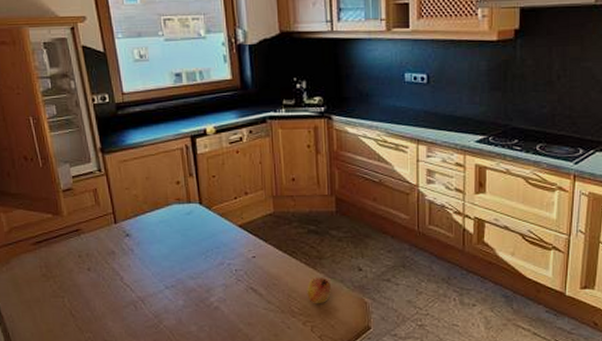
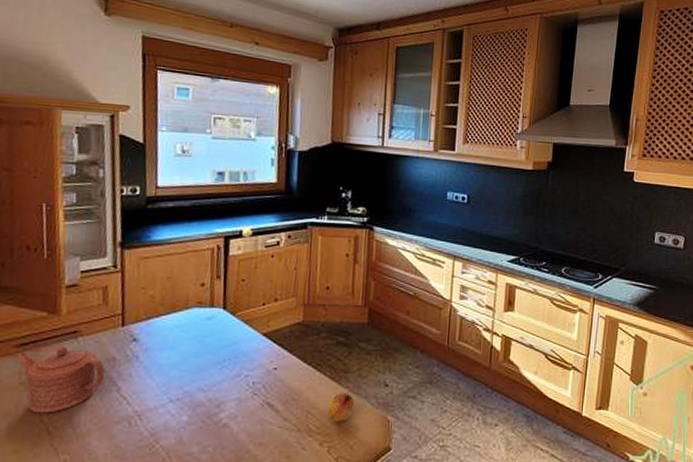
teapot: none [37,242,108,300] -> present [18,345,105,413]

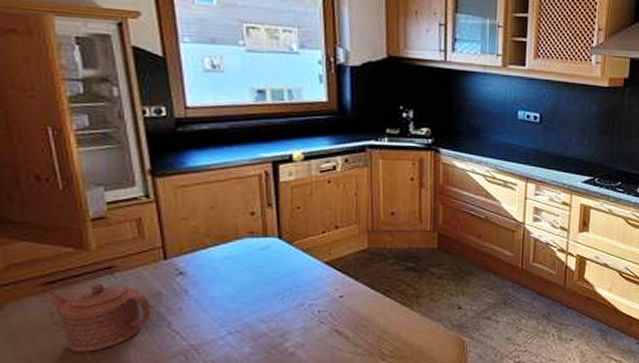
fruit: present [328,393,355,422] -> none [400,317,428,346]

